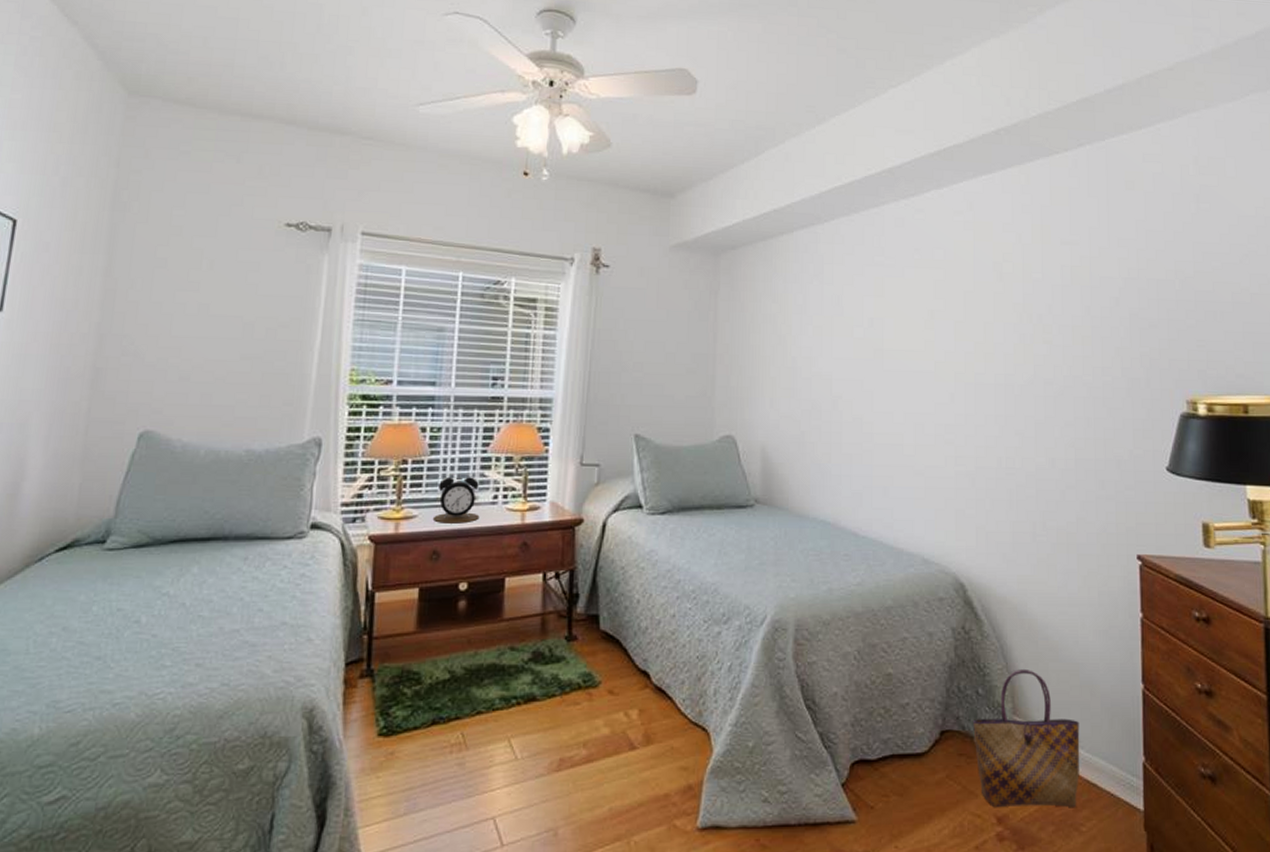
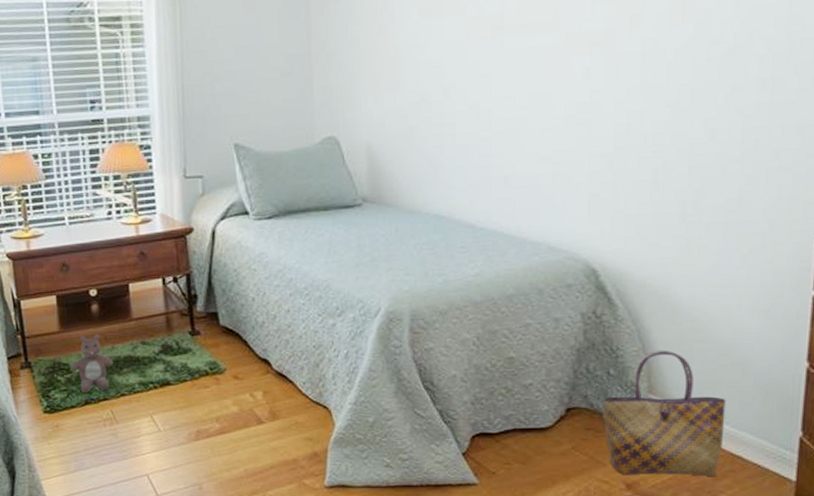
stuffed animal: none [421,635,475,711] -> present [70,333,114,394]
alarm clock: present [434,472,480,524] -> none [57,193,98,239]

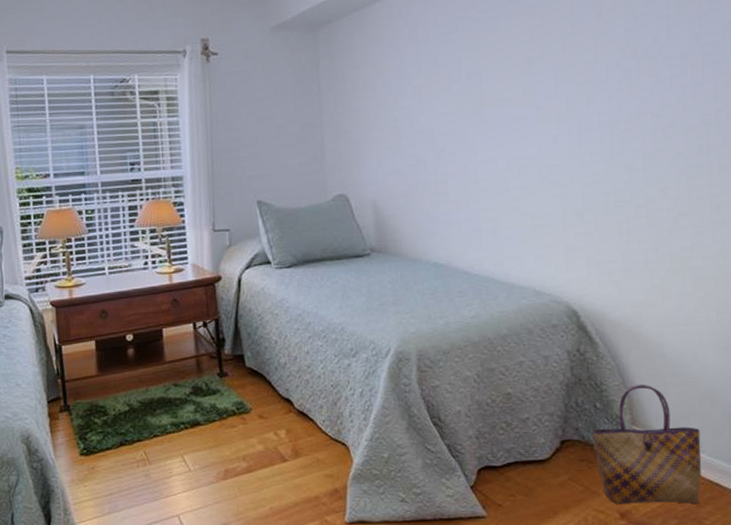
stuffed animal: present [70,333,114,394] -> none [107,376,148,435]

